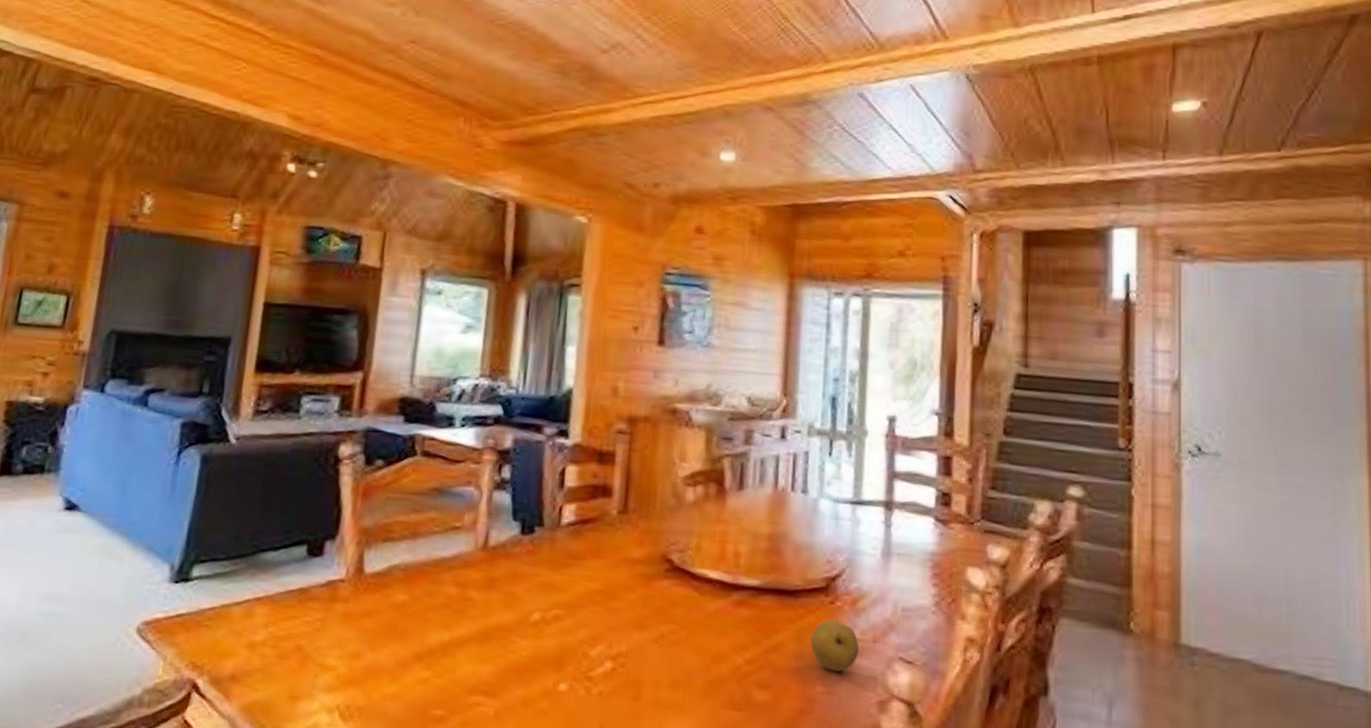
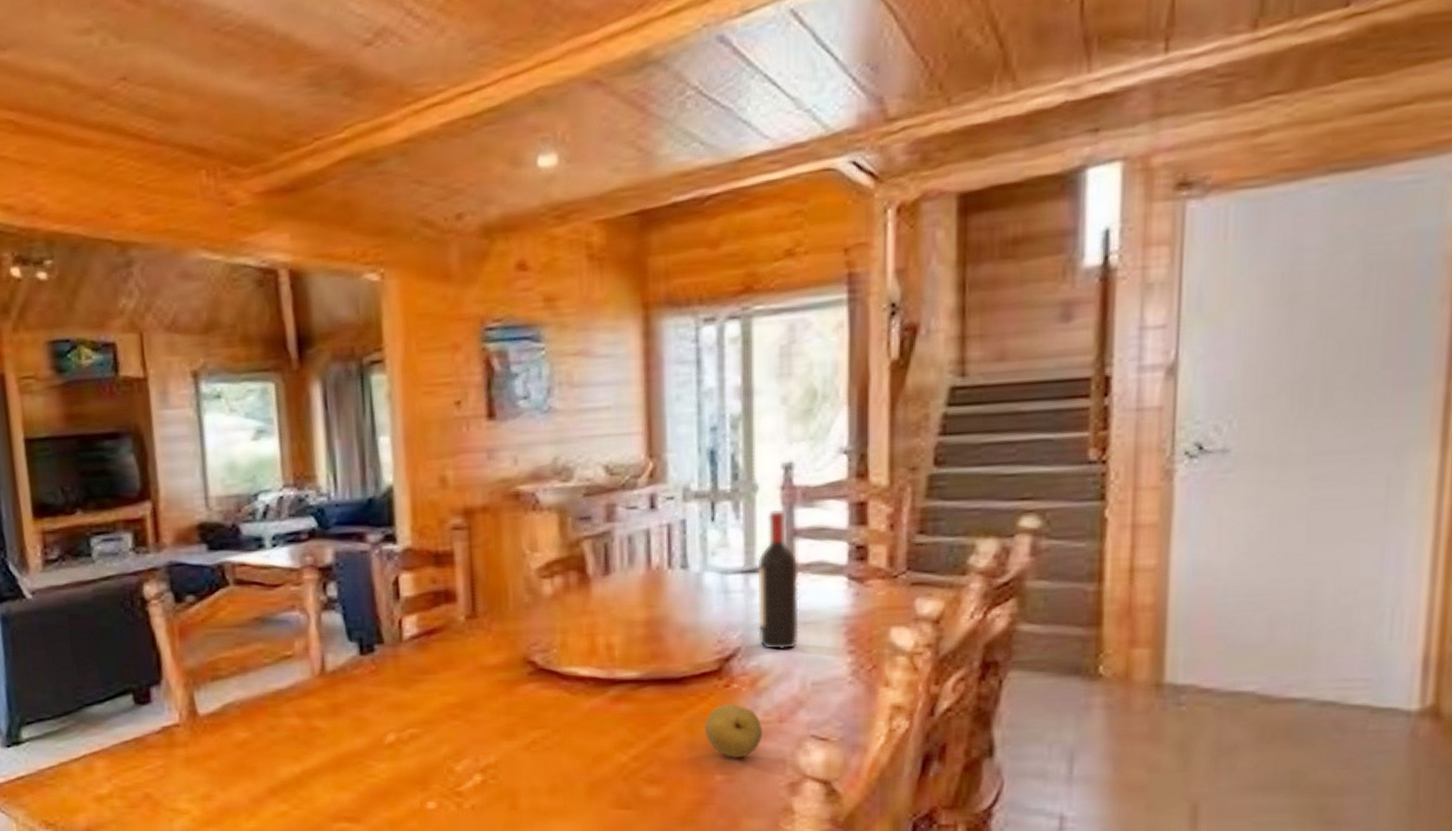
wine bottle: none [860,454,896,576] -> present [757,510,799,650]

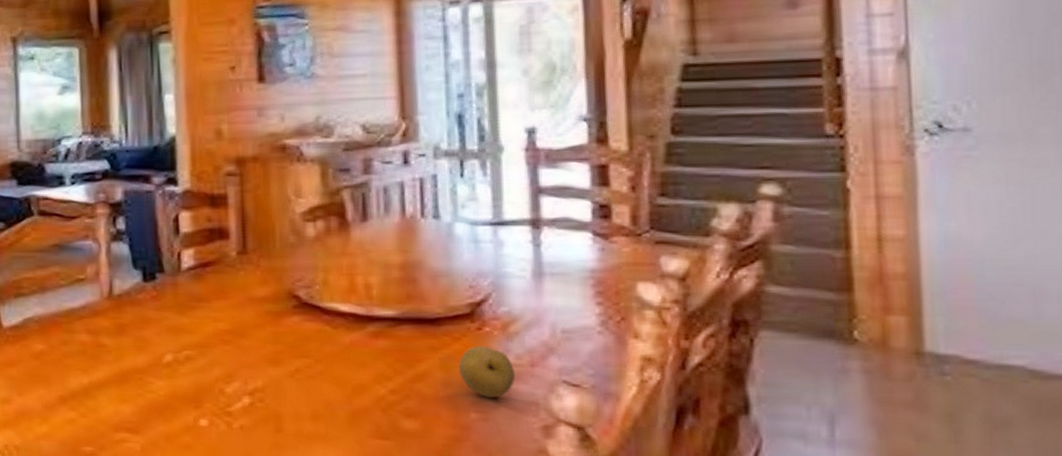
wine bottle: present [757,510,799,650] -> none [505,170,547,297]

